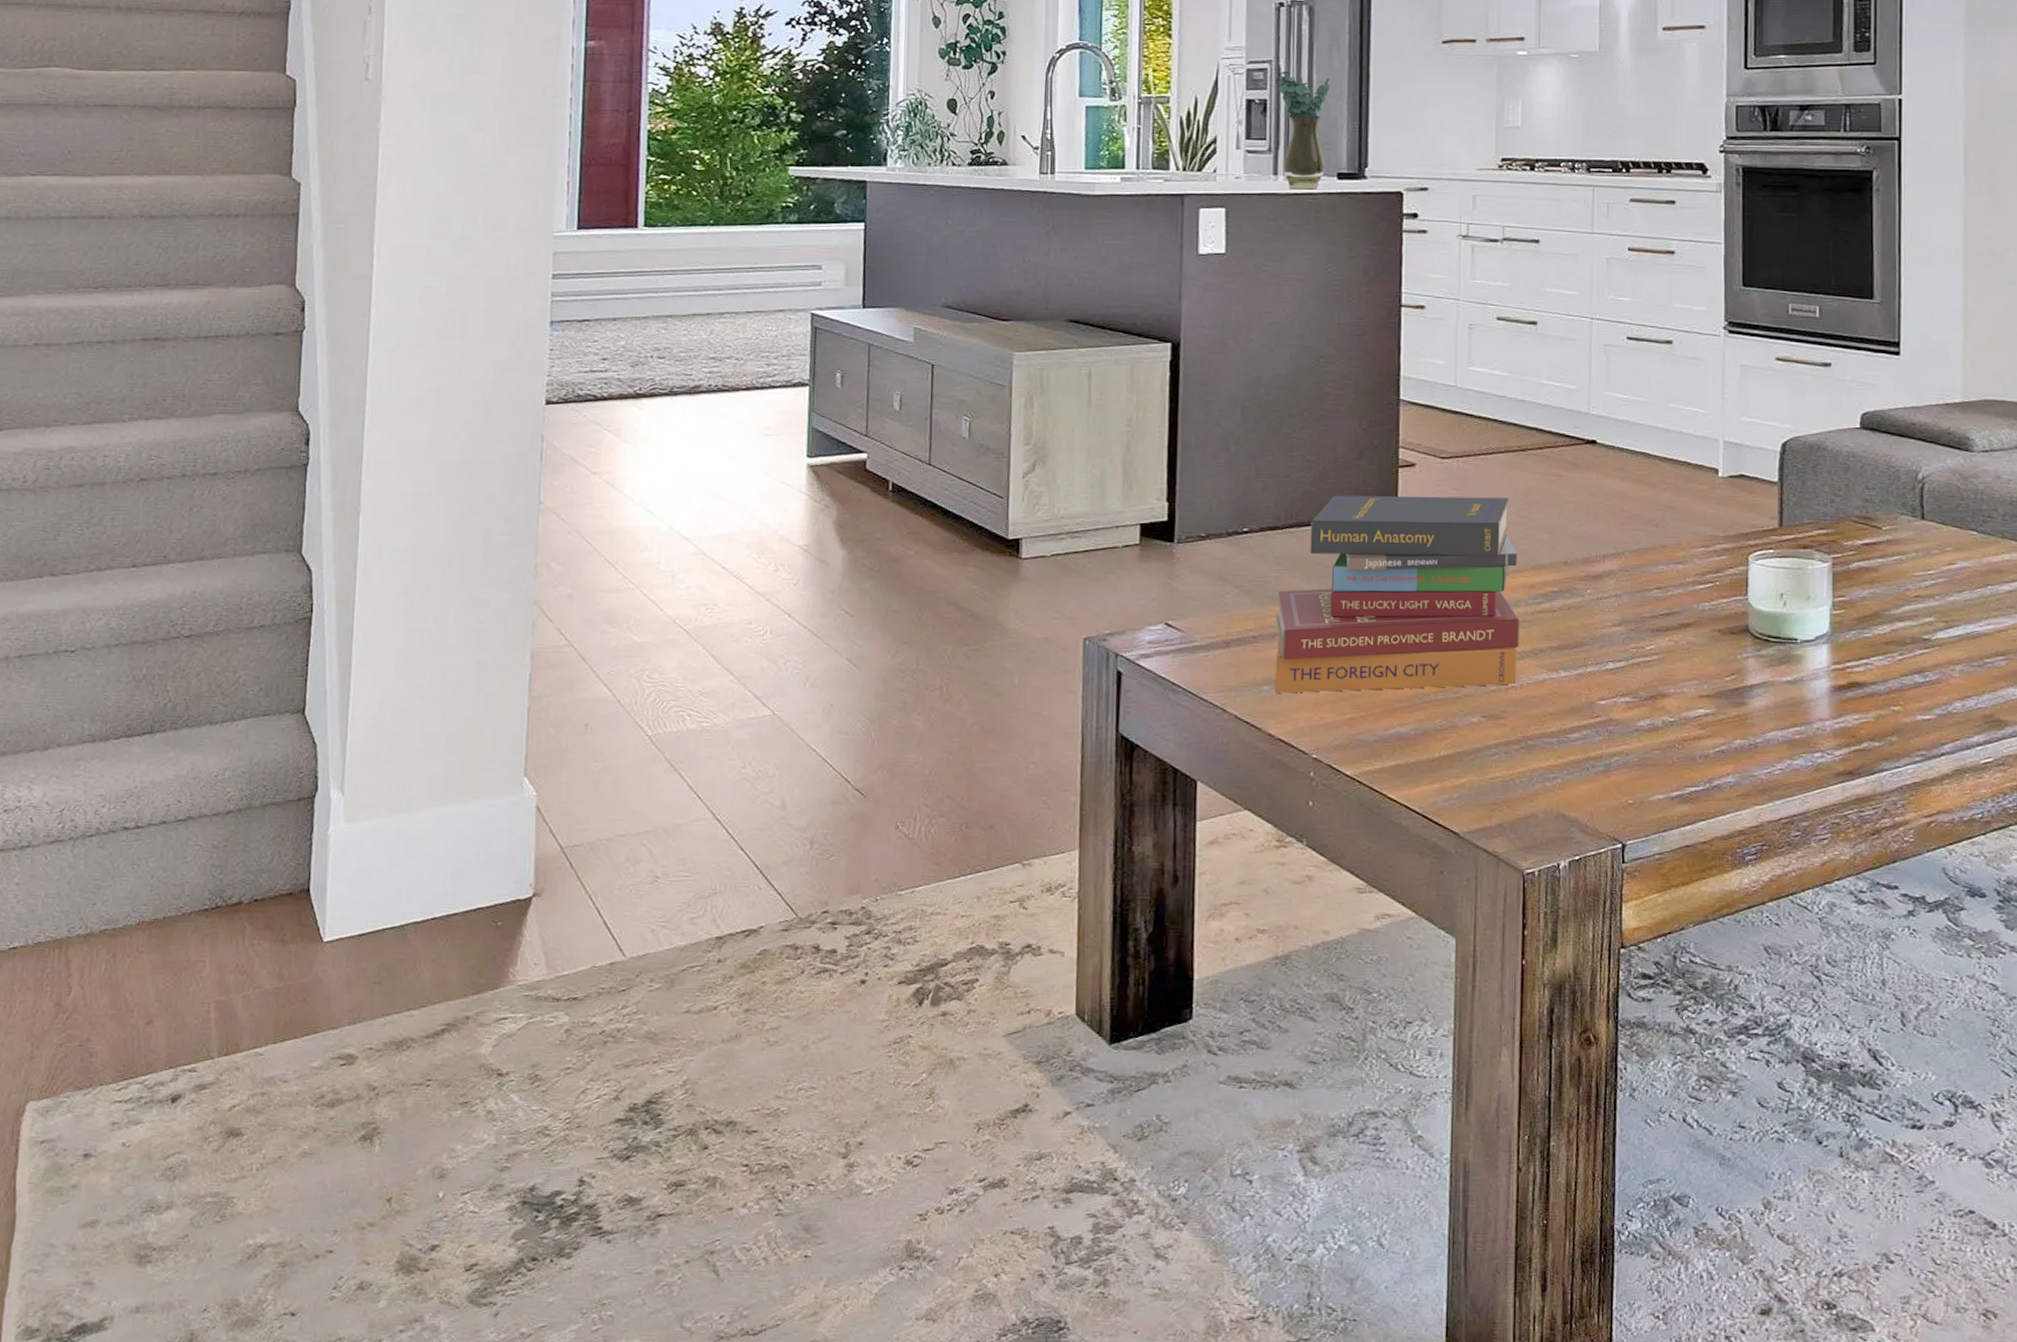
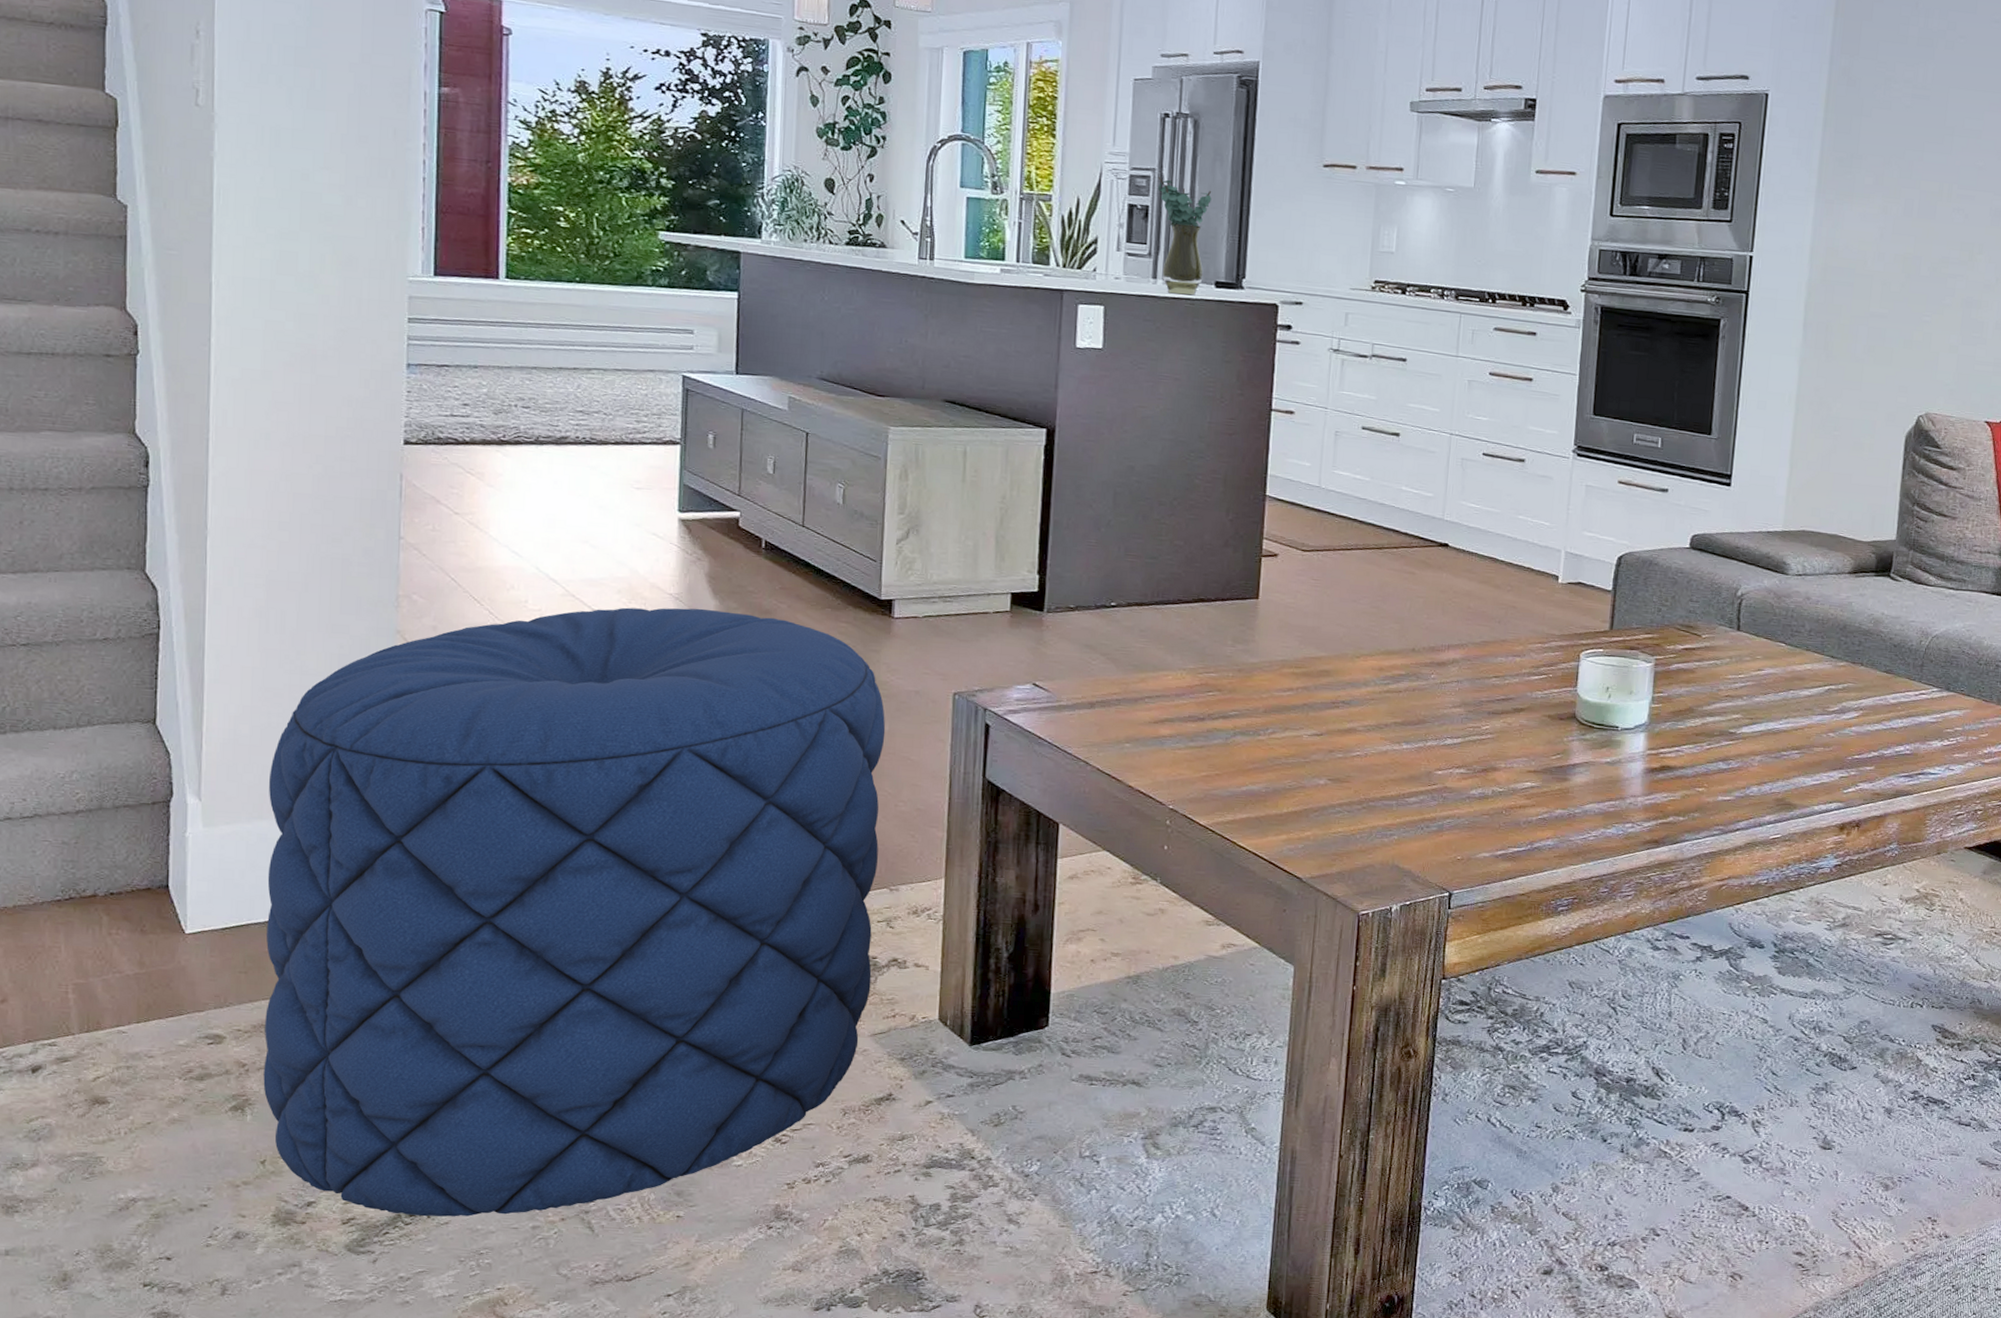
pouf: none [392,559,1015,1261] -> present [263,607,886,1217]
books: present [1274,495,1520,693] -> none [1135,578,1369,754]

